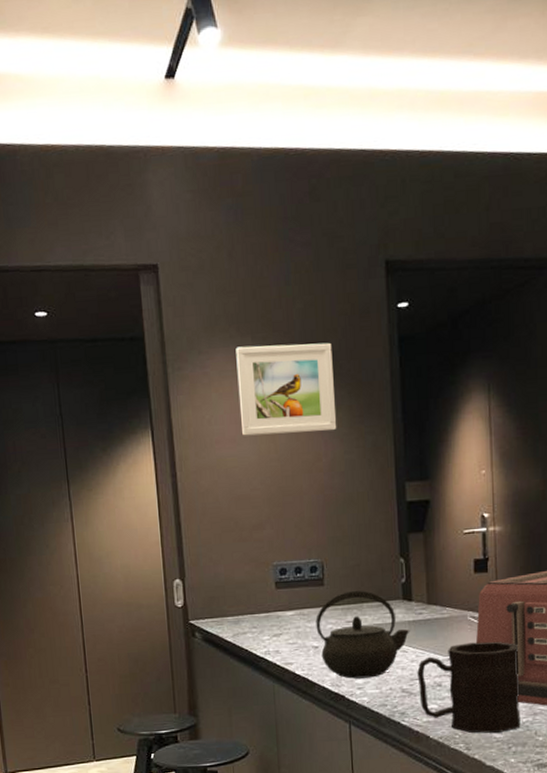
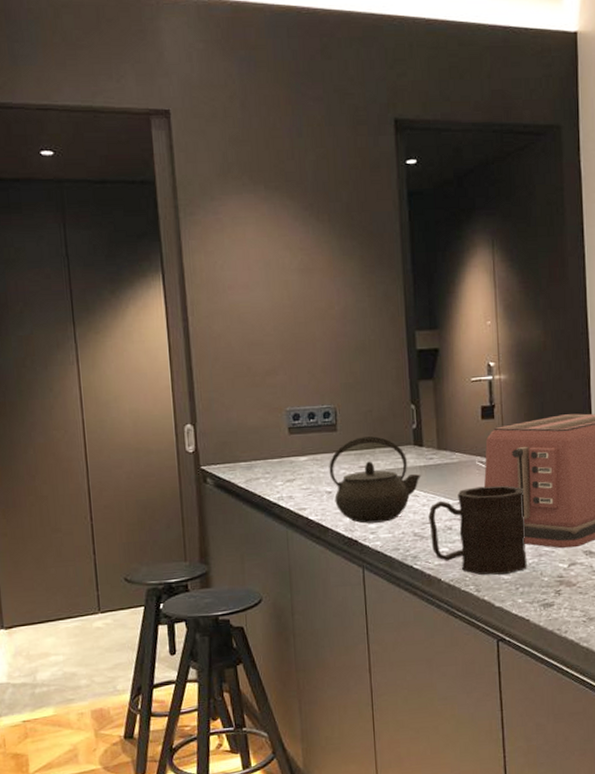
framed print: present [236,342,337,436] -> none [248,194,349,282]

